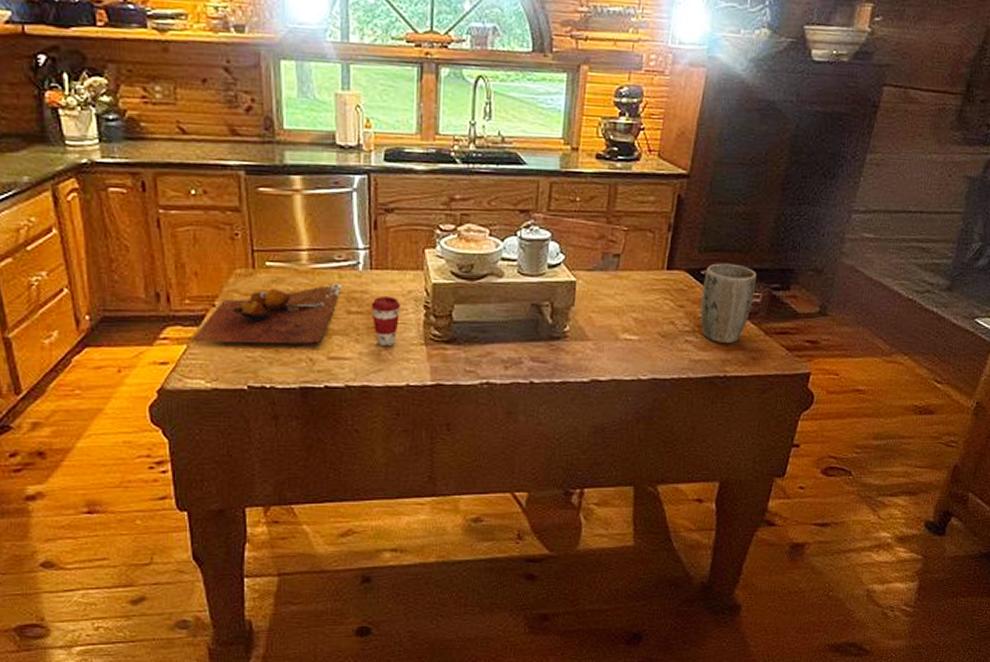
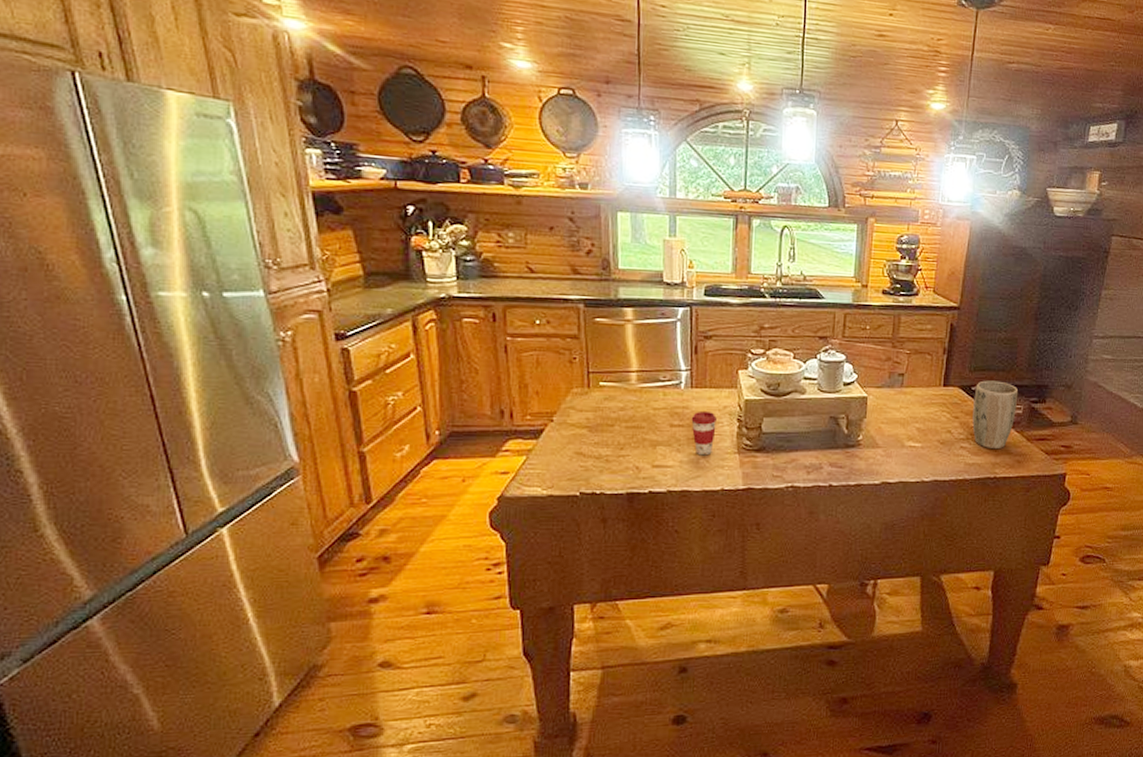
cutting board: present [190,283,342,344] -> none [529,400,666,455]

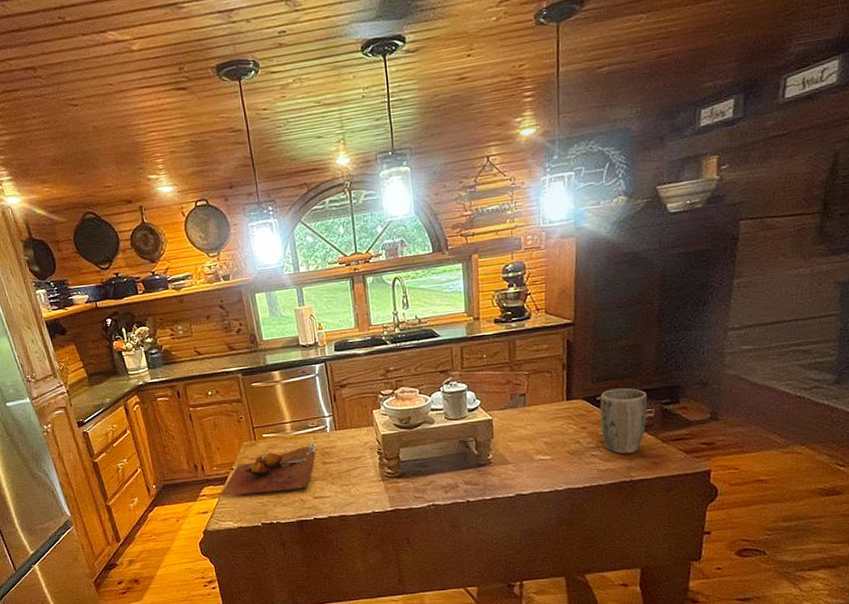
cutting board: none [529,400,666,455] -> present [220,443,317,496]
coffee cup: present [691,410,717,456] -> none [339,448,361,486]

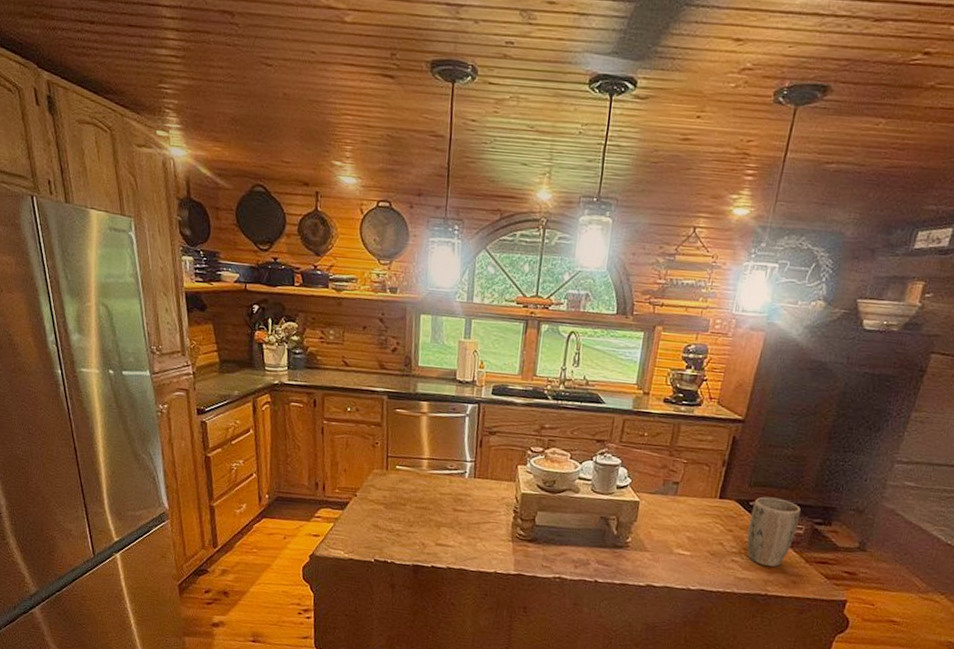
cutting board: present [220,443,317,496] -> none [336,486,451,532]

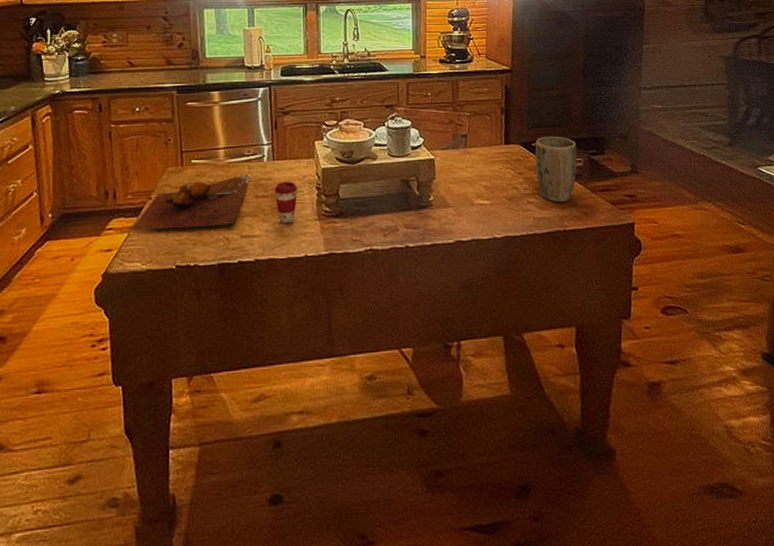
cutting board: none [336,486,451,532] -> present [130,174,251,231]
coffee cup: none [472,499,495,540] -> present [274,181,297,224]

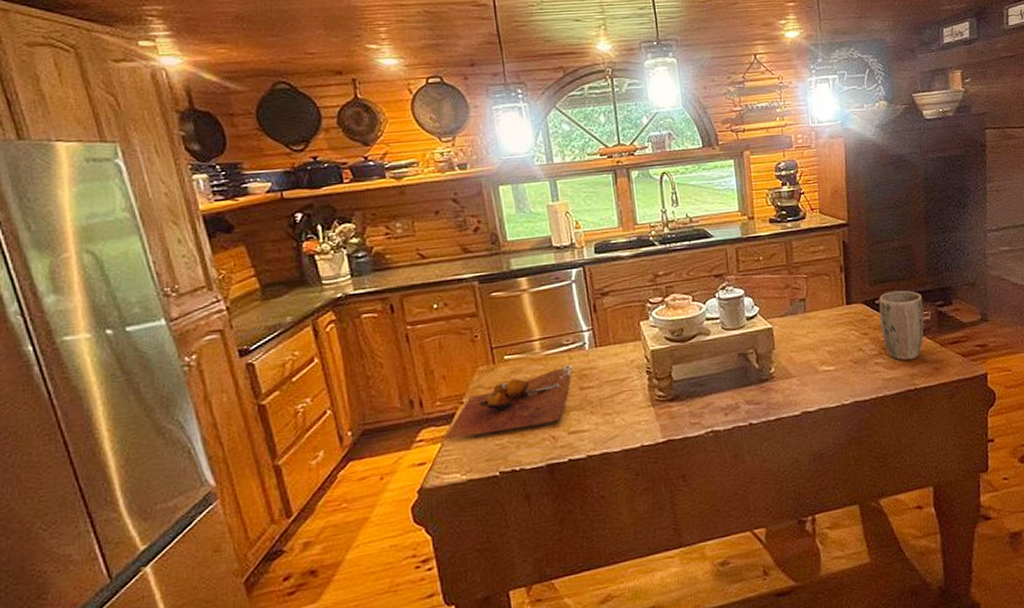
coffee cup: present [274,181,297,224] -> none [600,367,627,415]

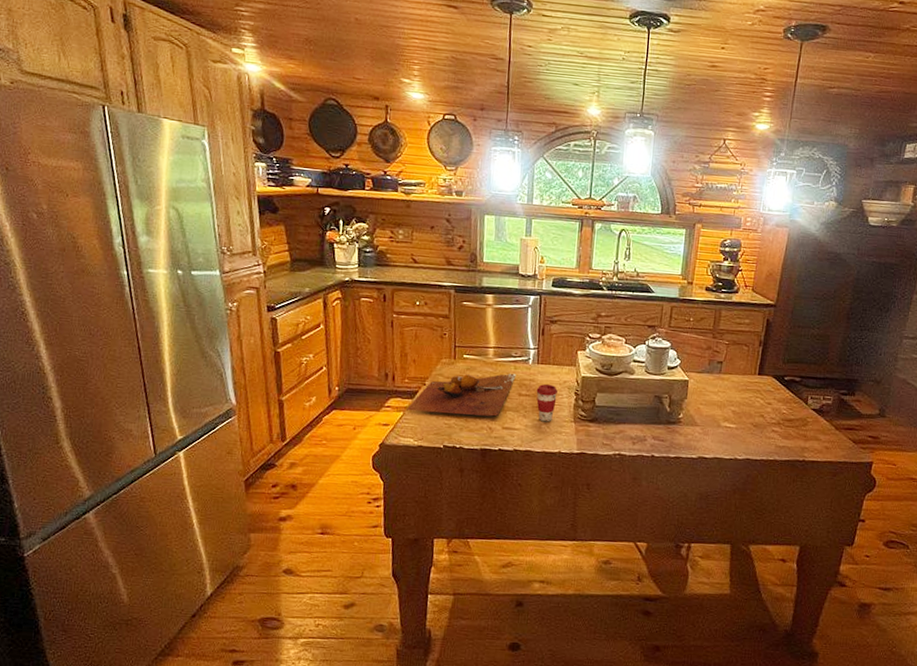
coffee cup: none [600,367,627,415] -> present [536,384,558,422]
plant pot: present [879,290,925,361] -> none [784,372,829,435]

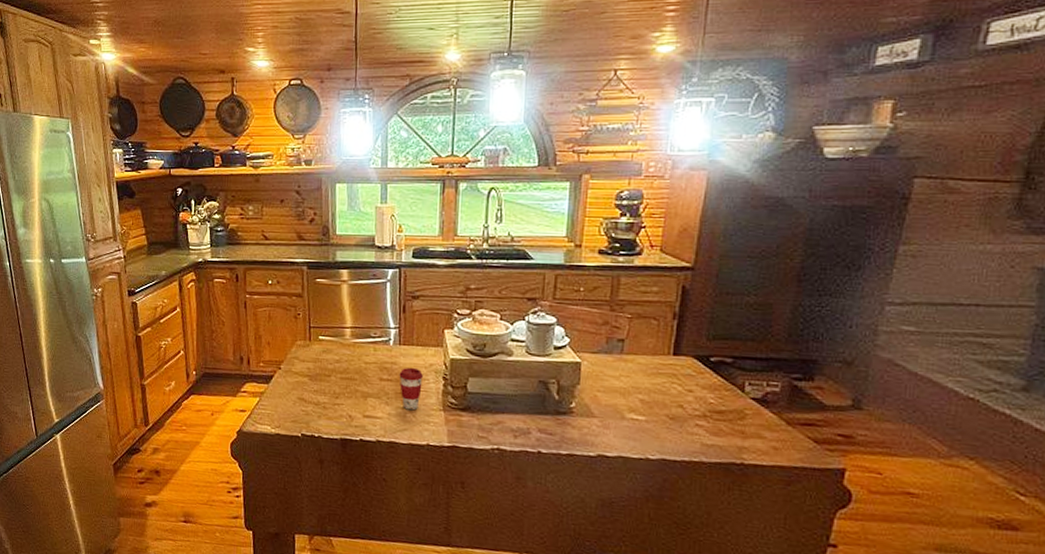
cutting board: present [405,373,516,417] -> none [262,355,376,403]

